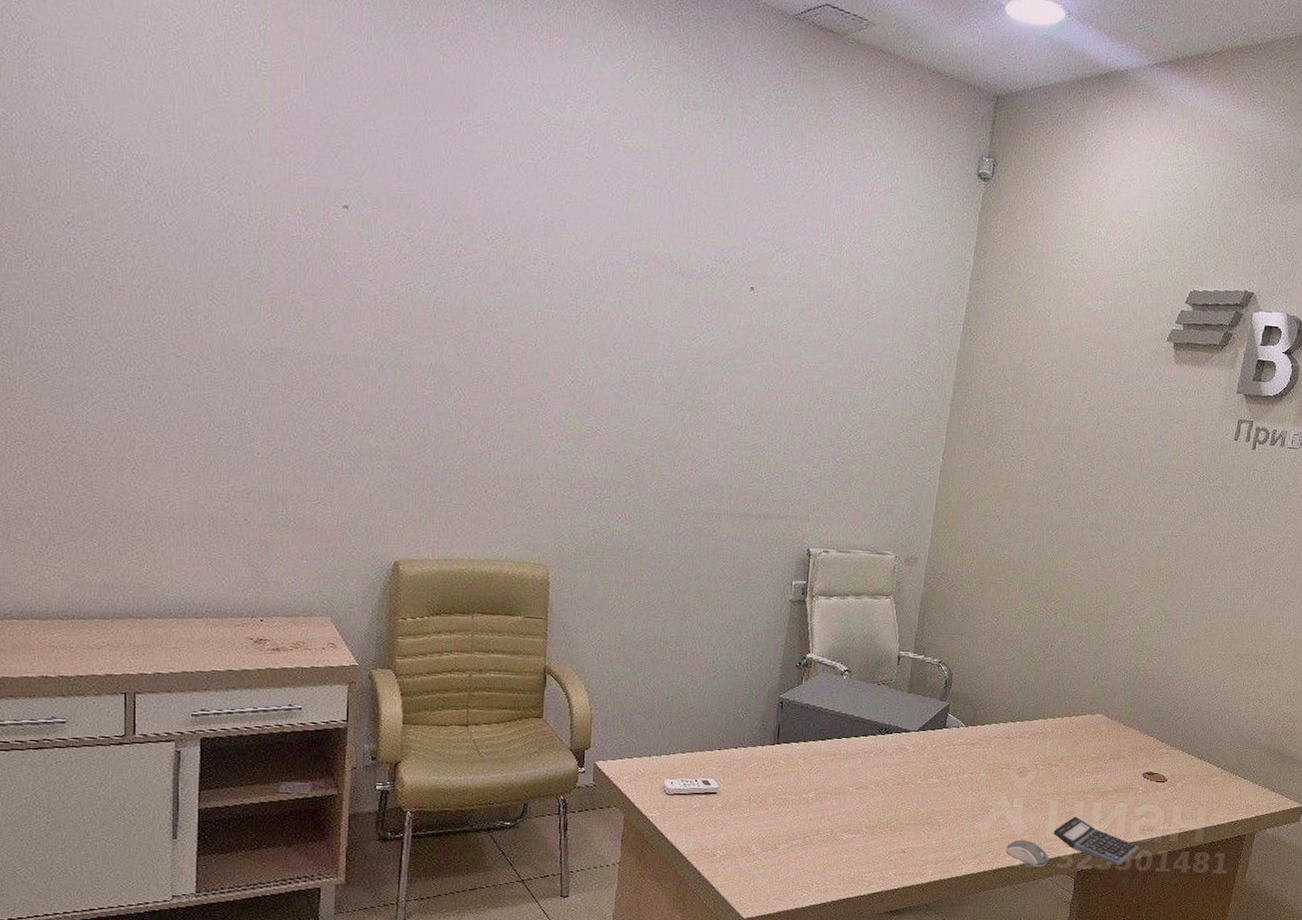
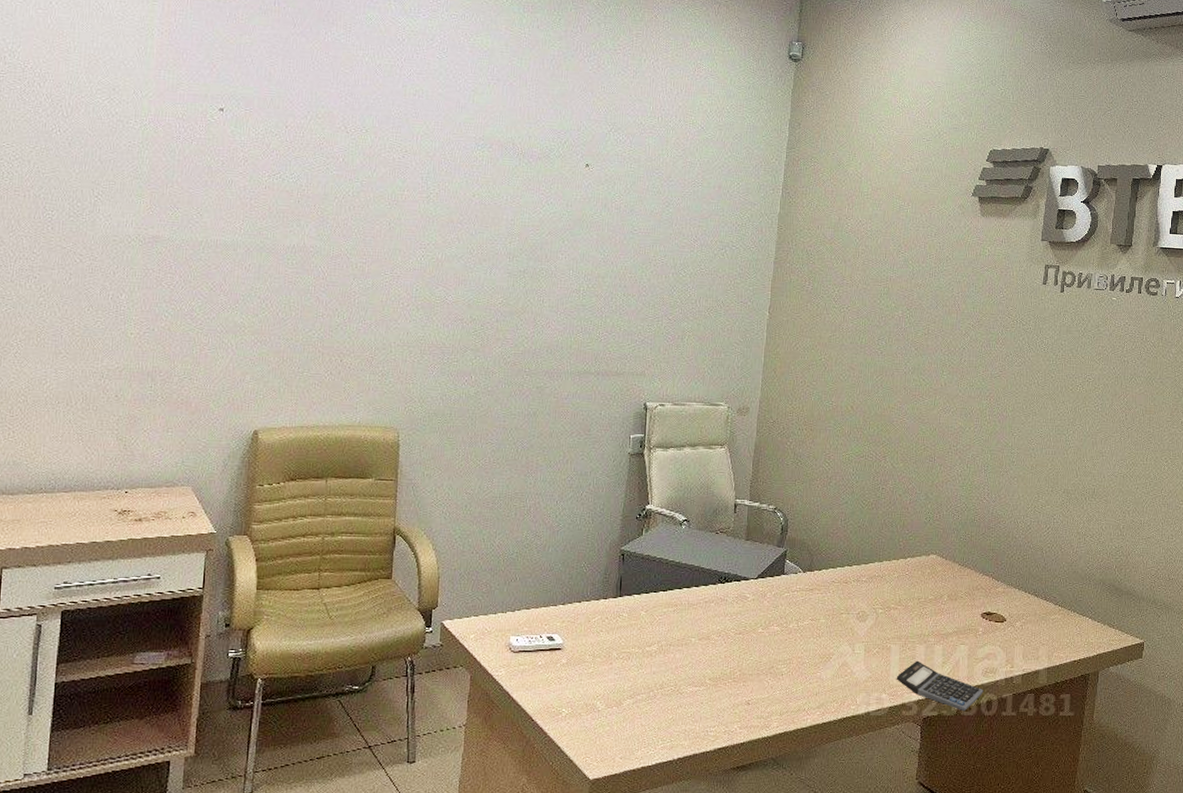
computer mouse: present [1006,840,1049,867] -> none [850,687,894,715]

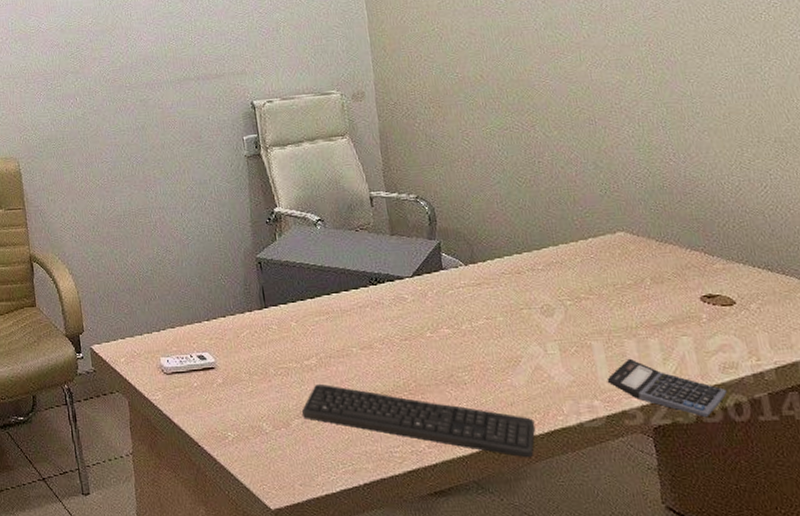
computer keyboard: none [634,668,832,740] -> present [301,383,536,458]

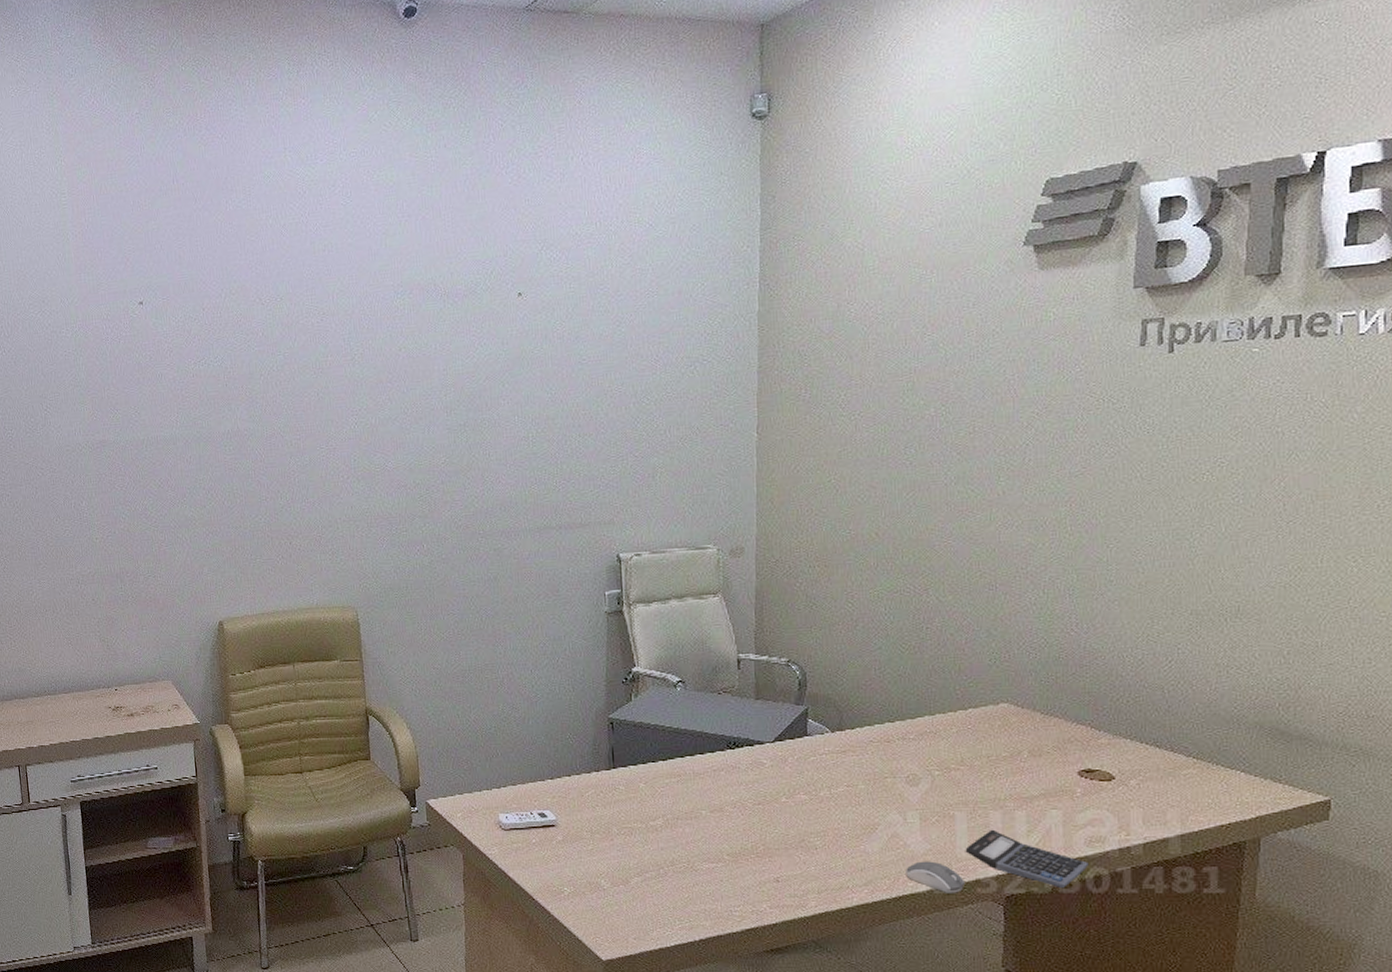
computer keyboard: present [301,383,536,458] -> none [642,844,883,921]
computer mouse: none [553,393,612,426] -> present [906,861,964,893]

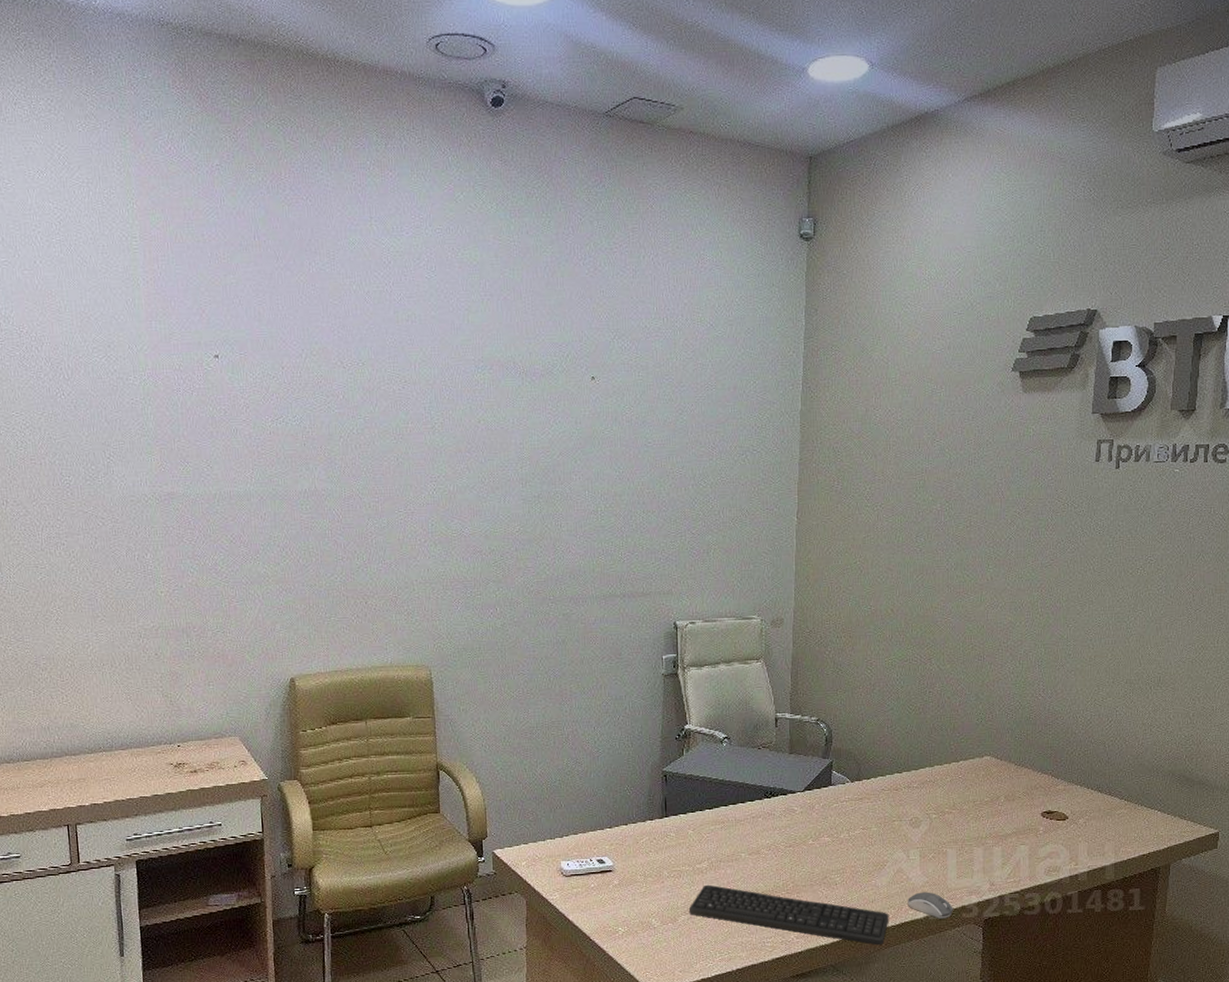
computer keyboard: none [642,844,883,921] -> present [688,884,889,946]
calculator: present [965,829,1089,889] -> none [954,863,1047,911]

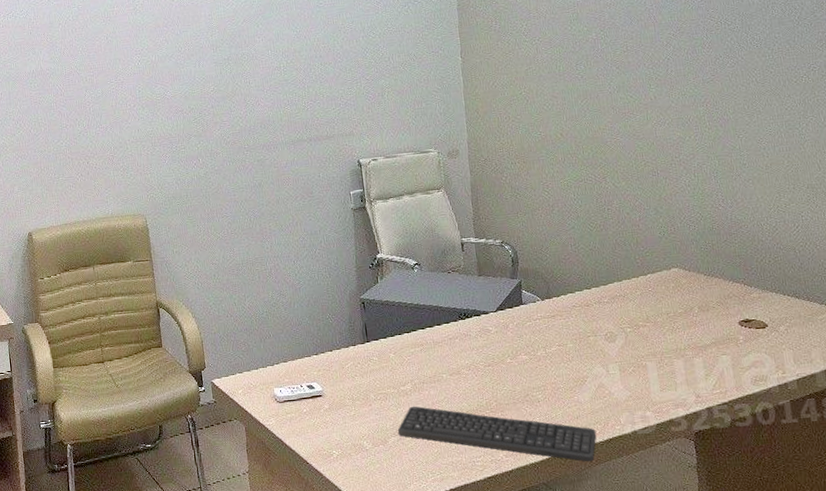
computer mouse: present [907,892,953,919] -> none [612,406,661,433]

